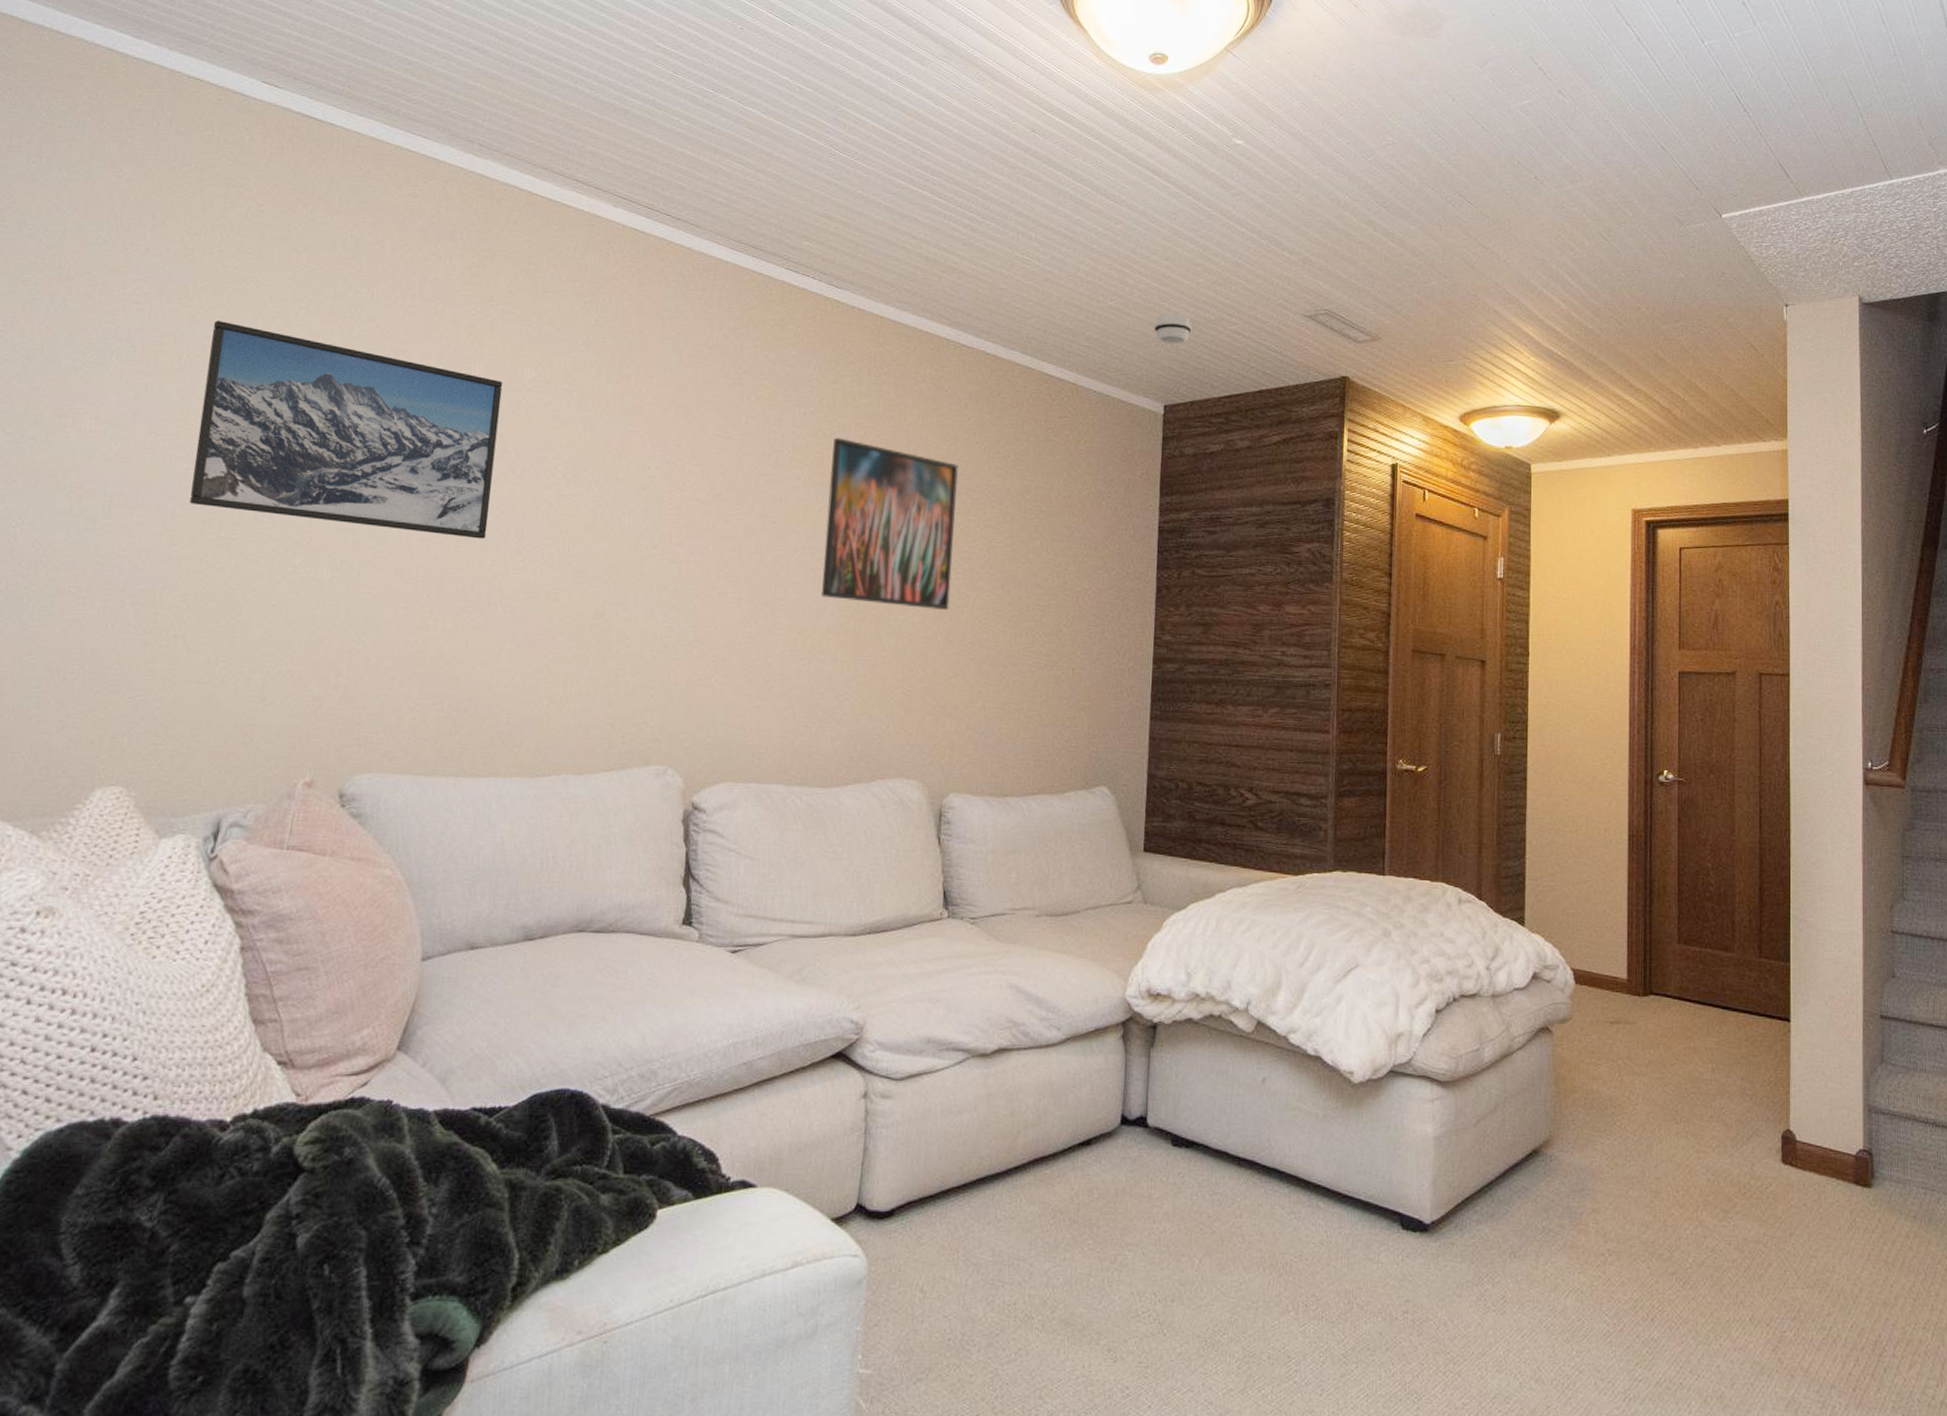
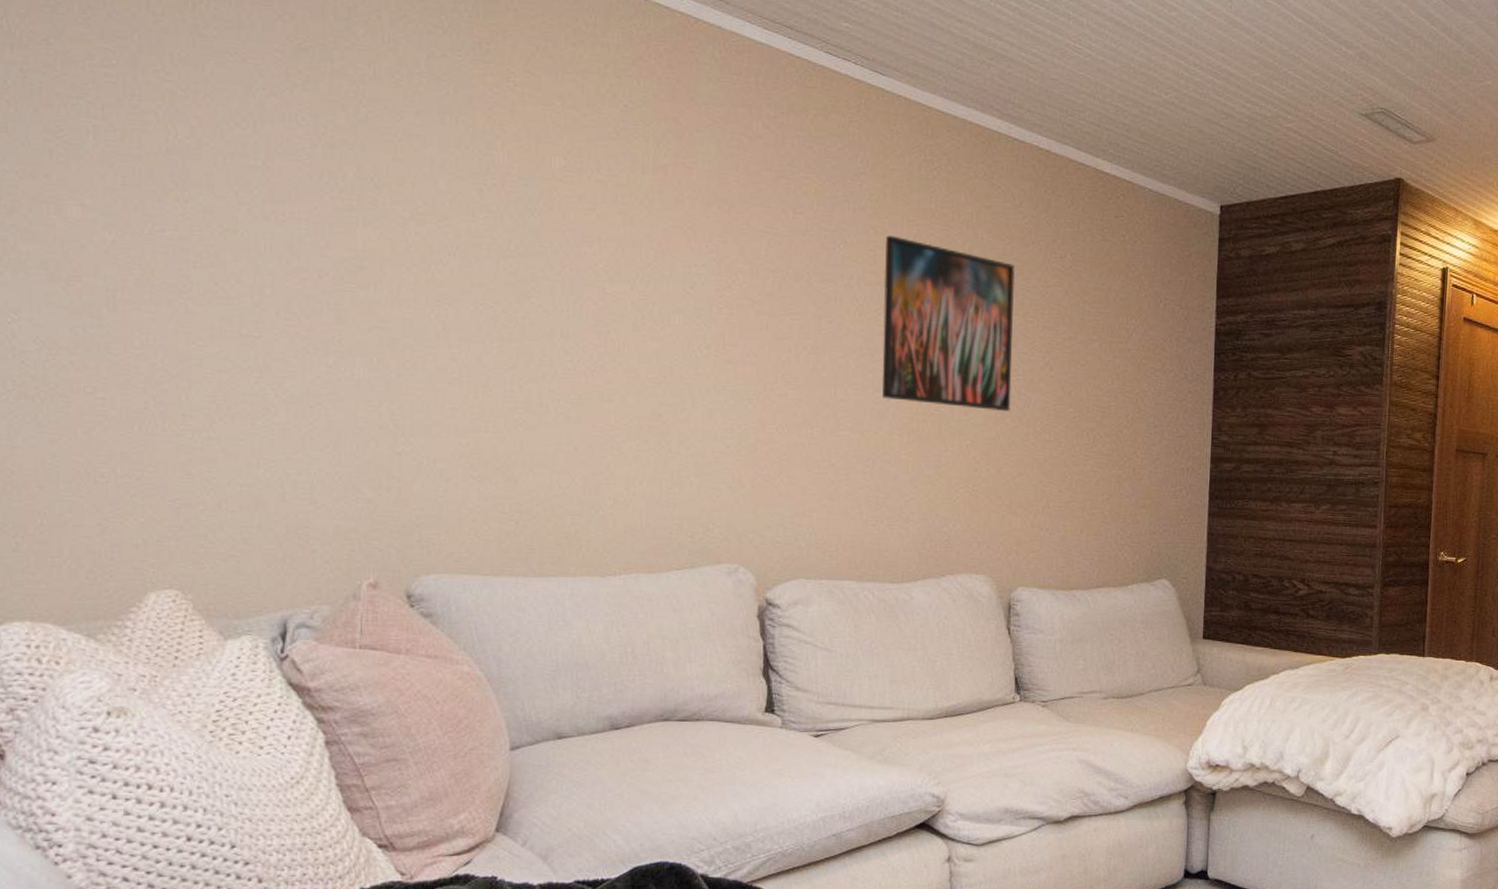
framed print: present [189,321,503,539] -> none [199,98,531,339]
smoke detector: present [1154,313,1192,344] -> none [1210,109,1248,142]

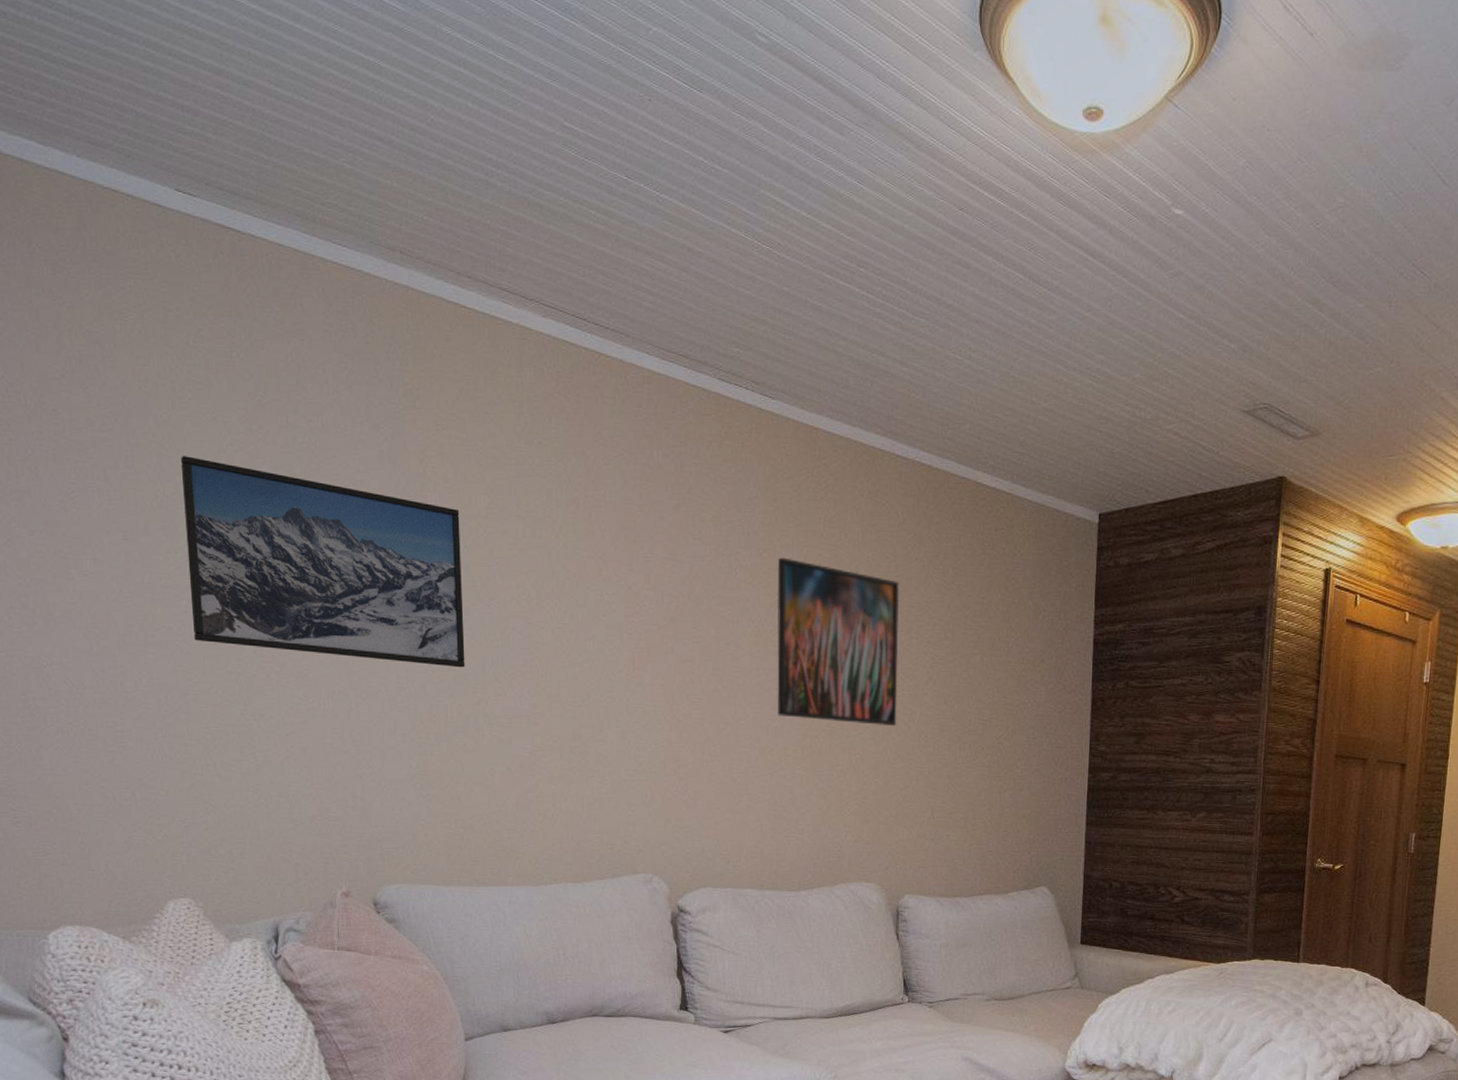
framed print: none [199,98,531,339] -> present [180,456,465,668]

